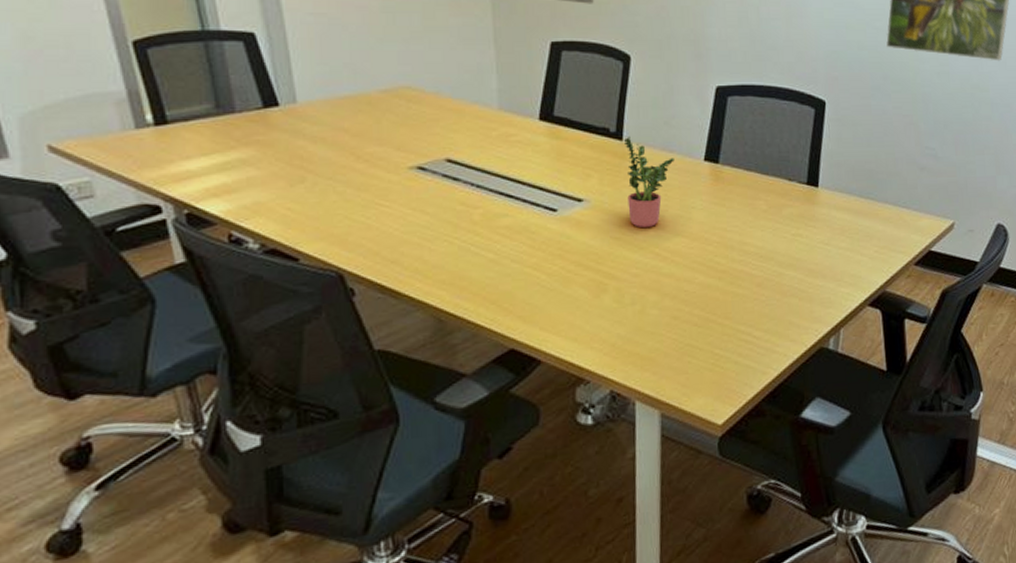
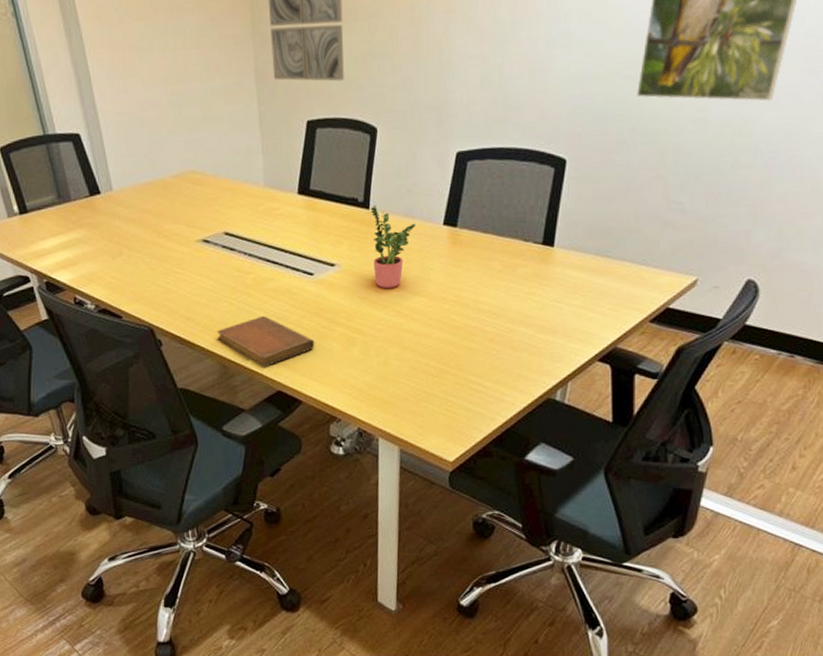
notebook: none [432,259,558,321] -> present [217,316,315,367]

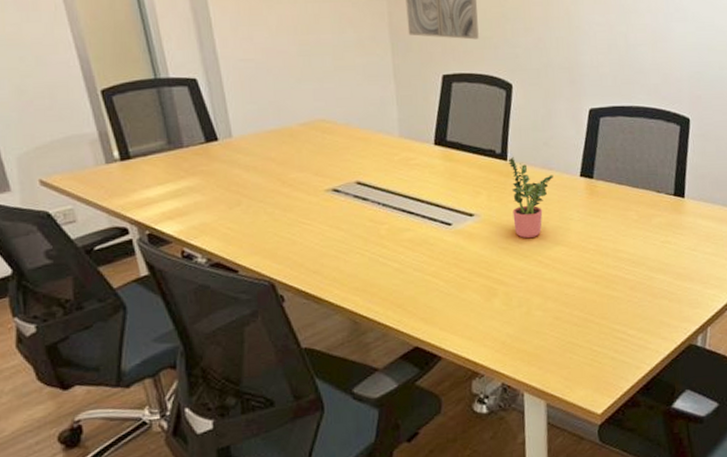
notebook: present [217,316,315,367] -> none [347,268,455,322]

